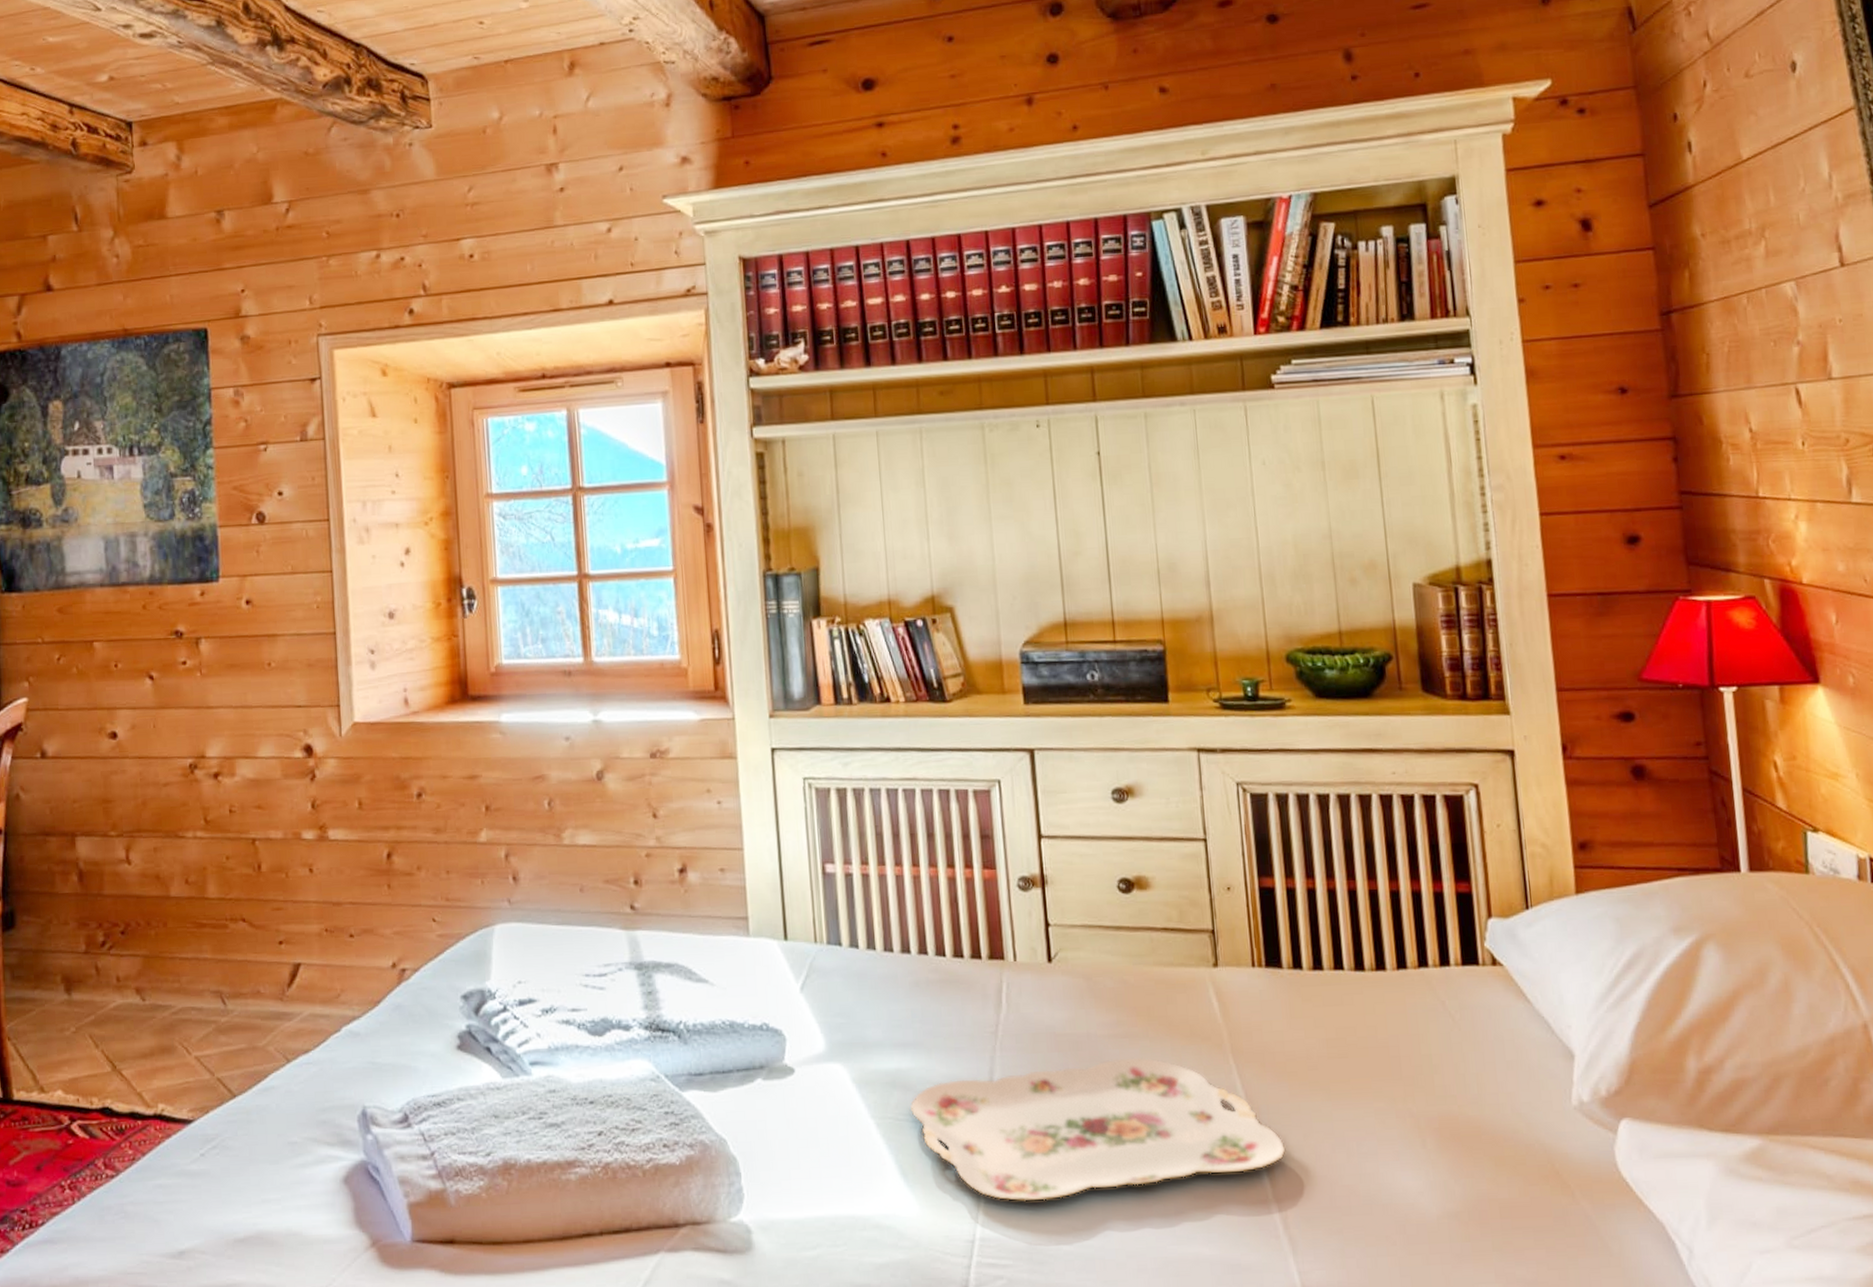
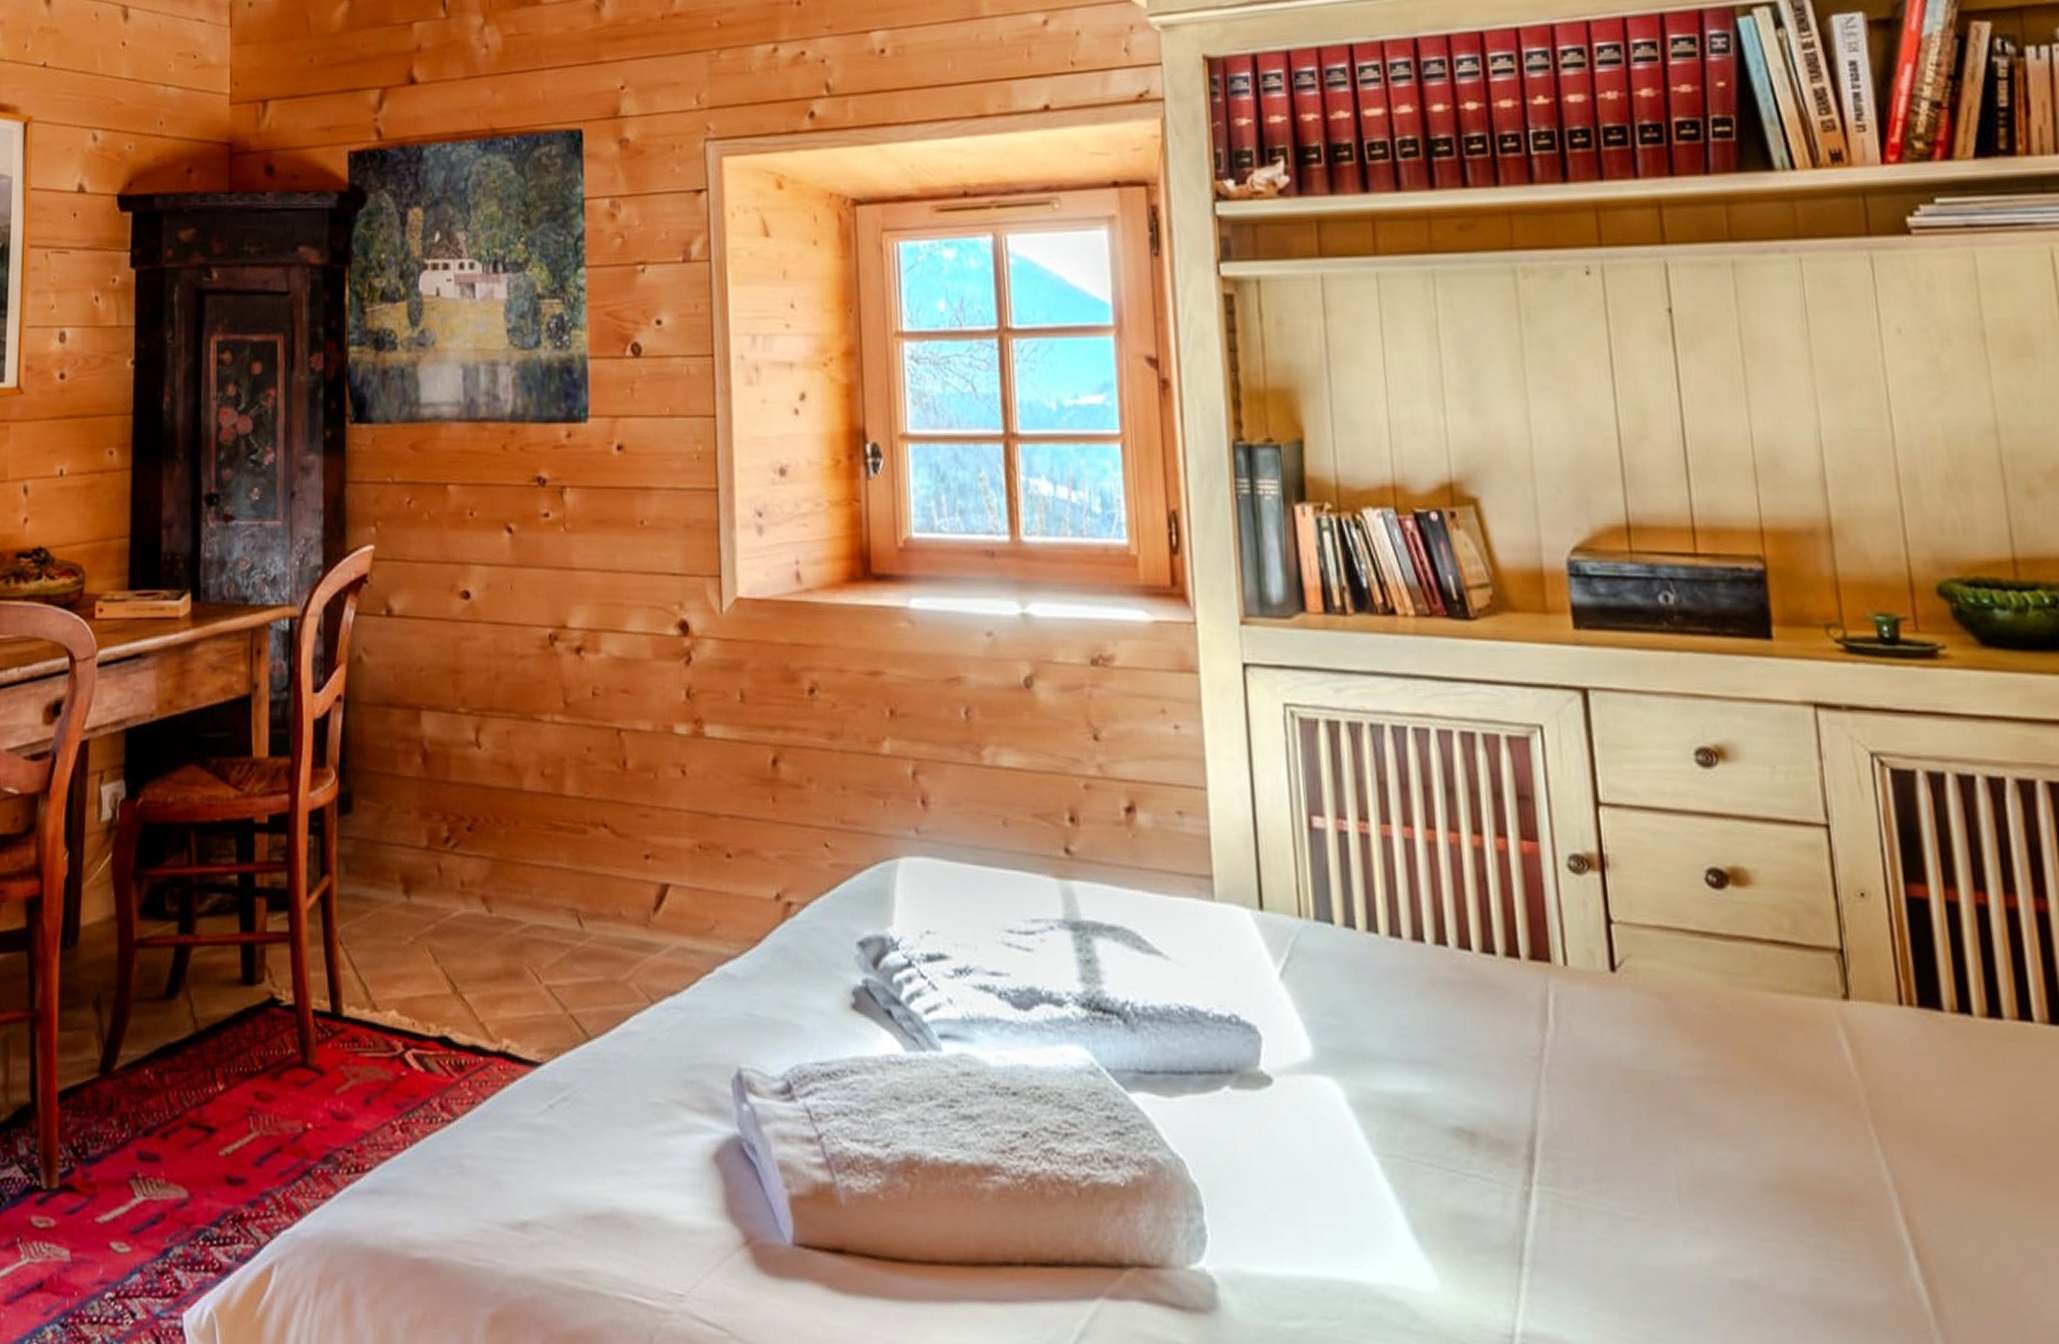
serving tray: present [909,1057,1286,1202] -> none [1424,1110,1955,1293]

